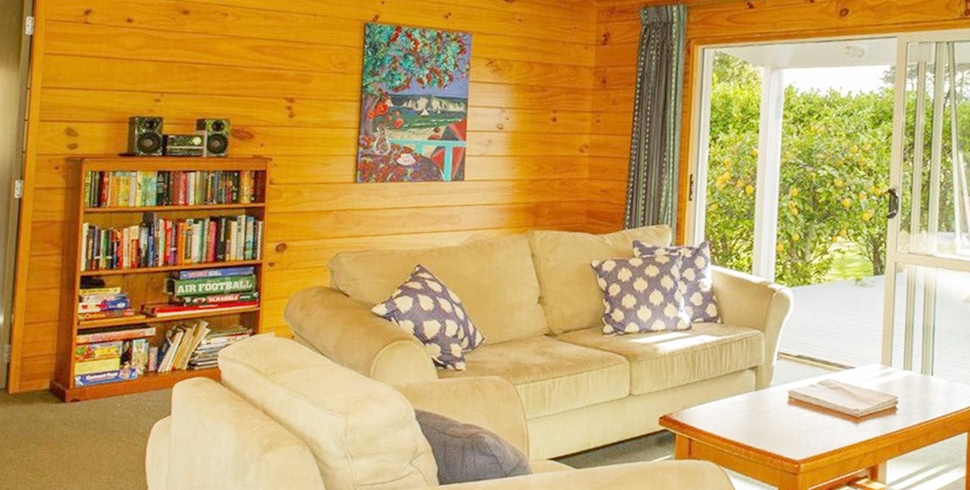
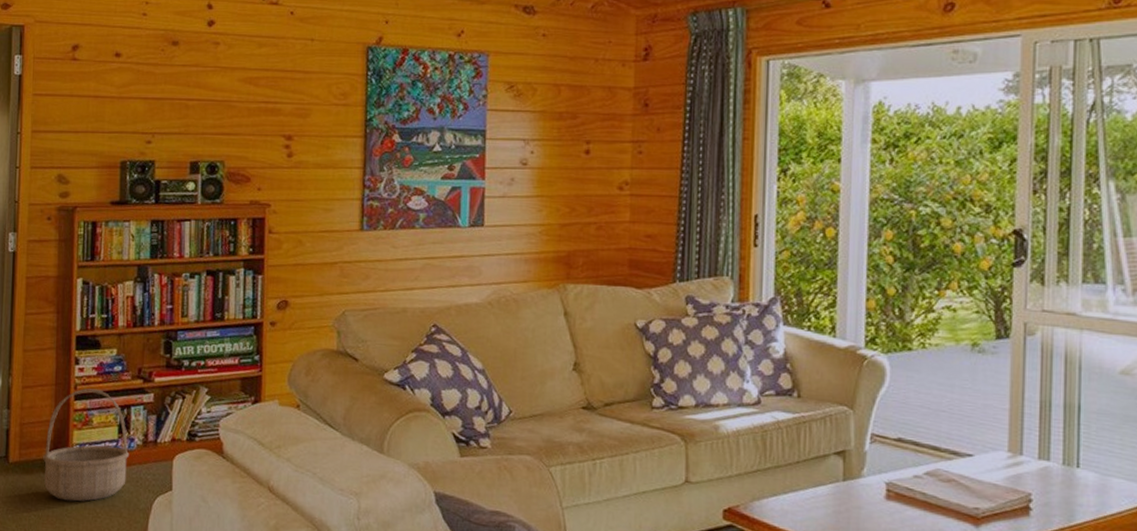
basket: none [44,324,131,428] -> present [43,388,130,502]

